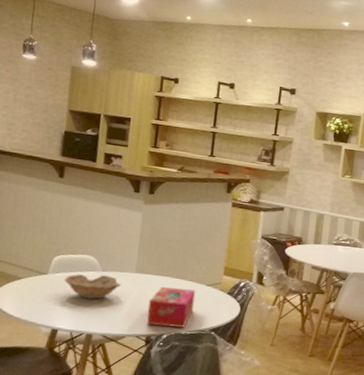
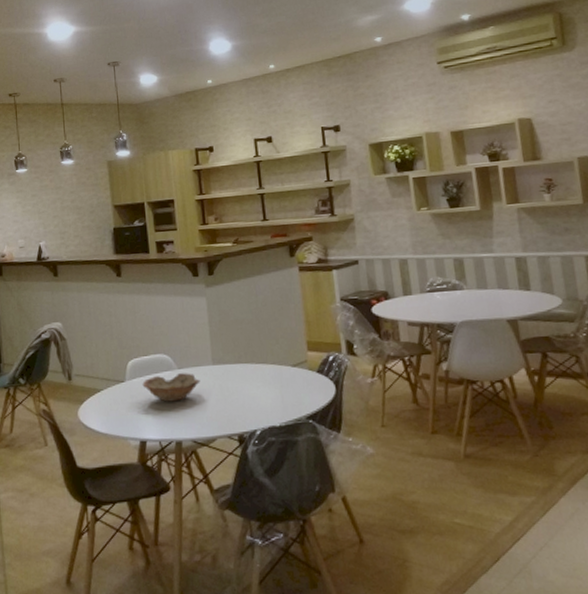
tissue box: present [146,287,196,329] -> none [232,374,284,422]

